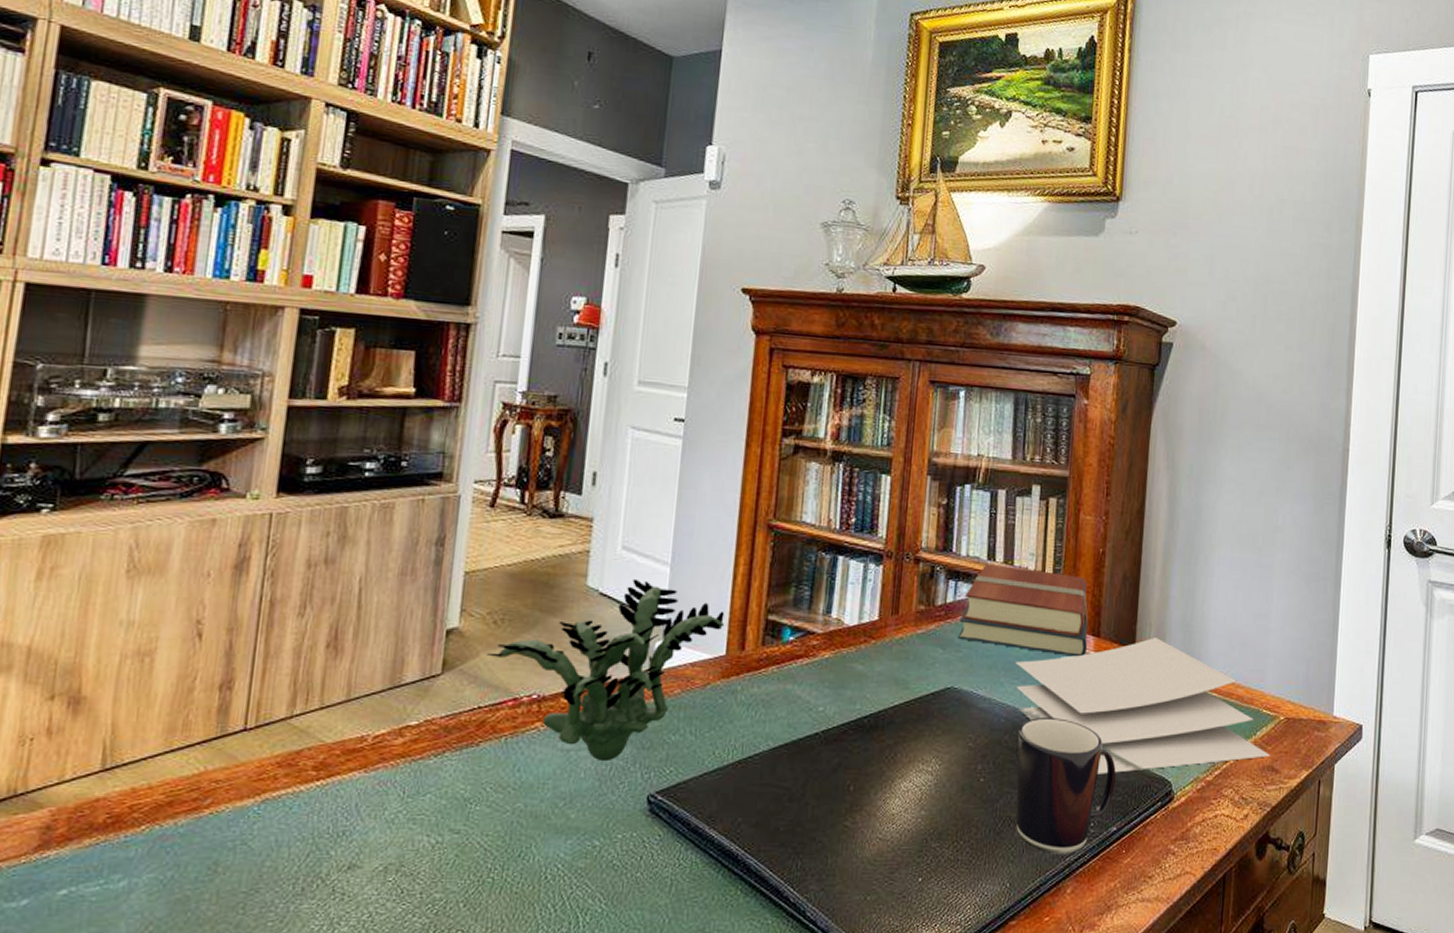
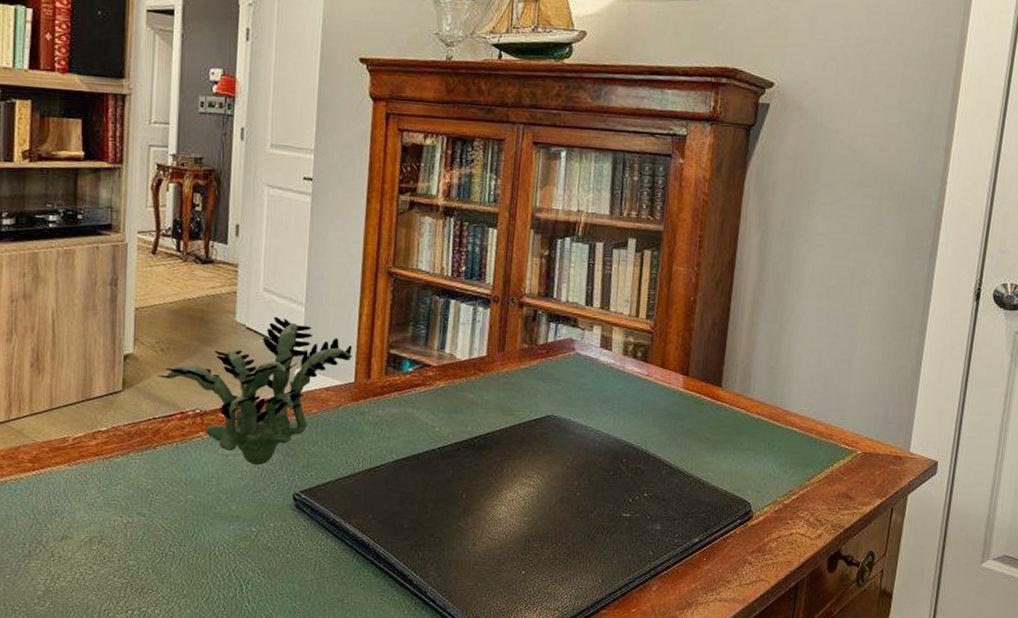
books: present [958,564,1089,657] -> none [558,309,678,393]
papers: present [1015,638,1270,775] -> none [609,378,846,494]
mug: present [1016,718,1117,855] -> none [608,444,700,559]

